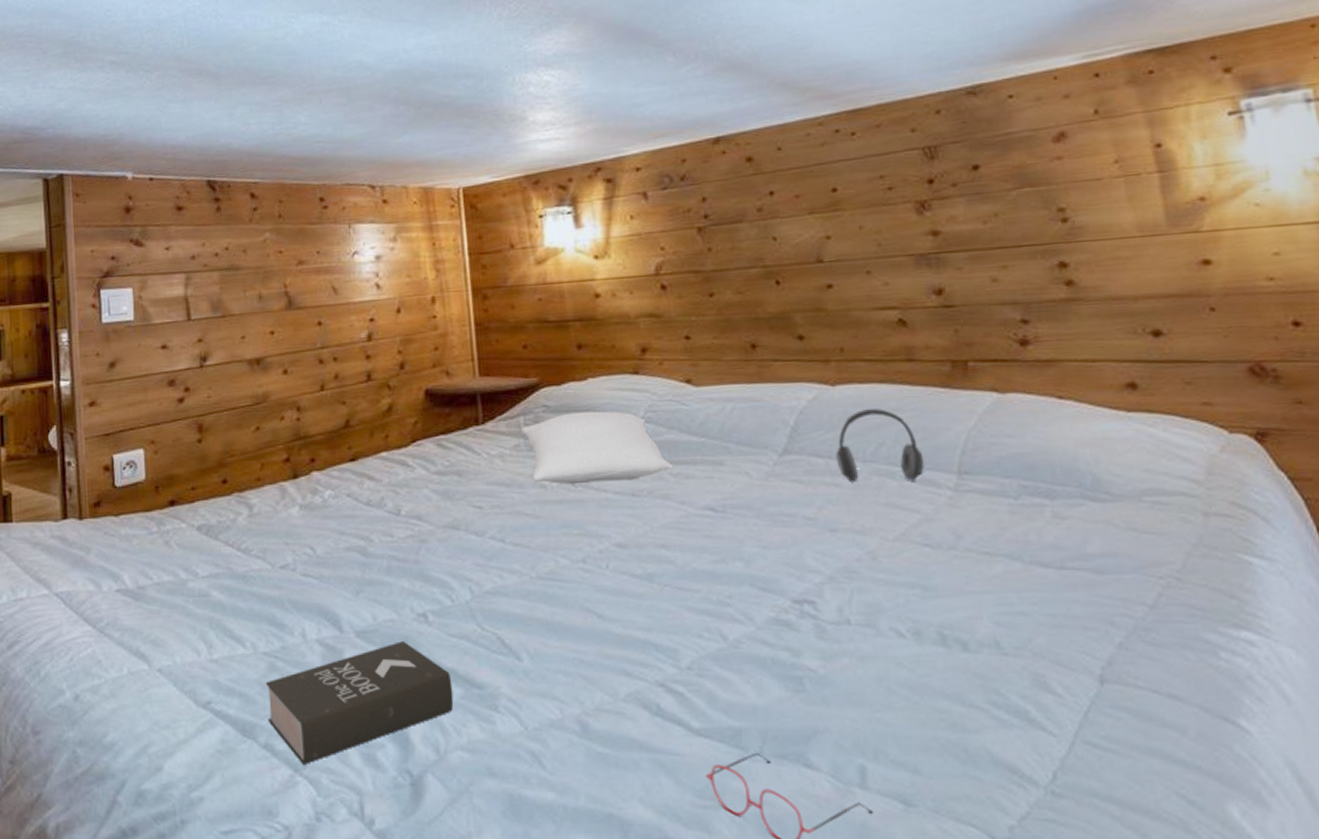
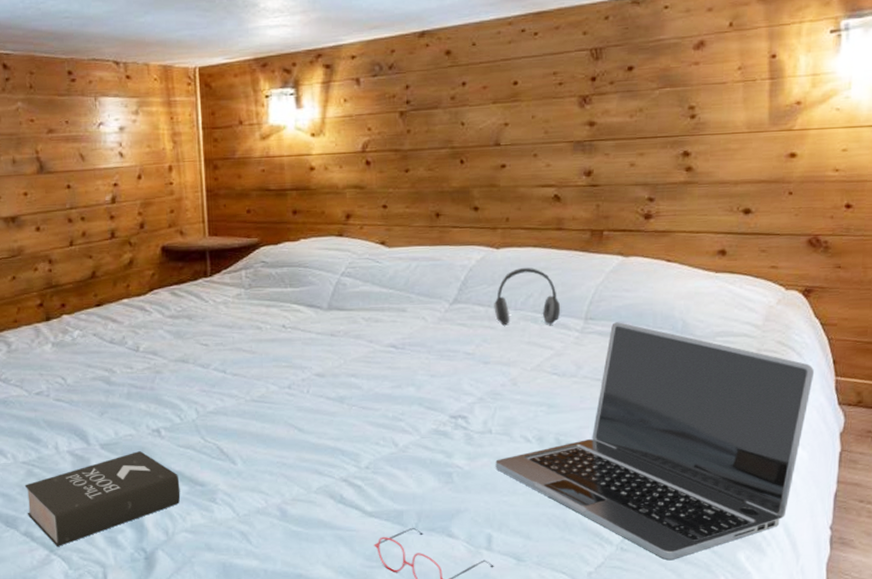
pillow: present [522,411,674,484] -> none [243,266,366,327]
laptop: none [859,477,1293,811] -> present [495,322,814,560]

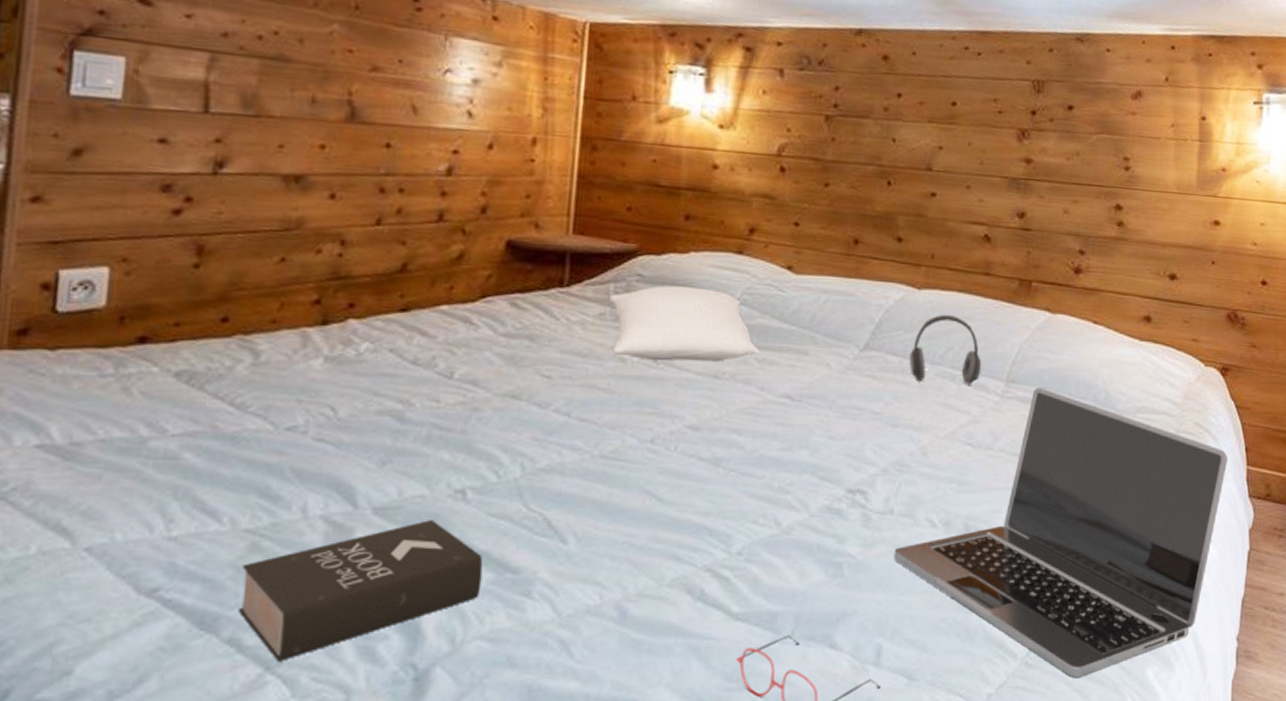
pillow: none [243,266,366,327] -> present [610,285,760,362]

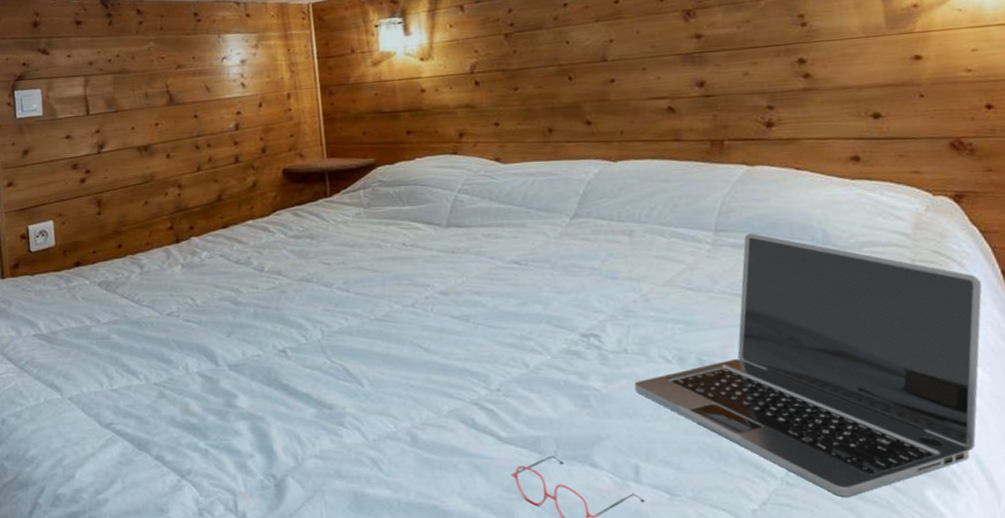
book: present [237,520,483,661] -> none [156,372,309,471]
pillow: present [610,285,760,362] -> none [362,184,486,244]
headphones: present [909,315,982,385] -> none [616,180,688,238]

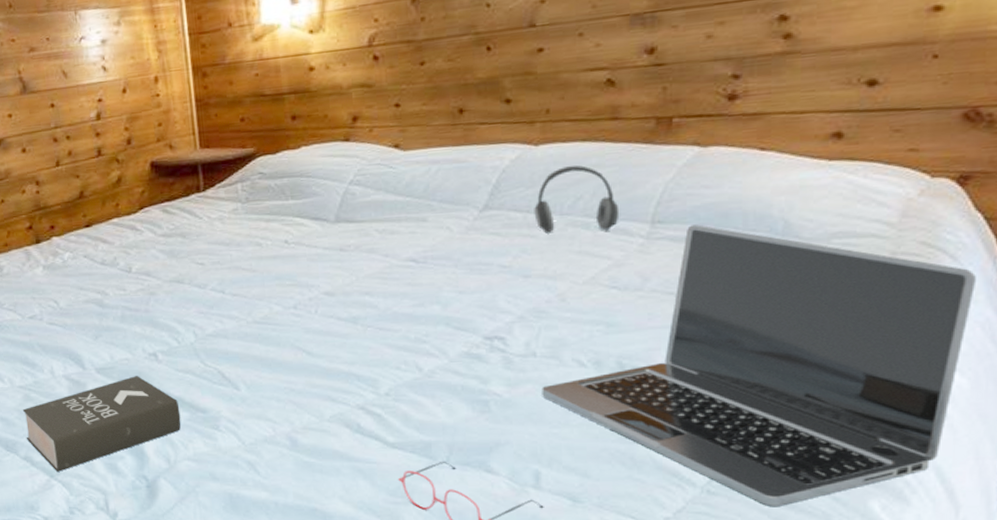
book: none [156,372,309,471] -> present [22,376,181,472]
headphones: none [616,180,688,238] -> present [534,165,620,232]

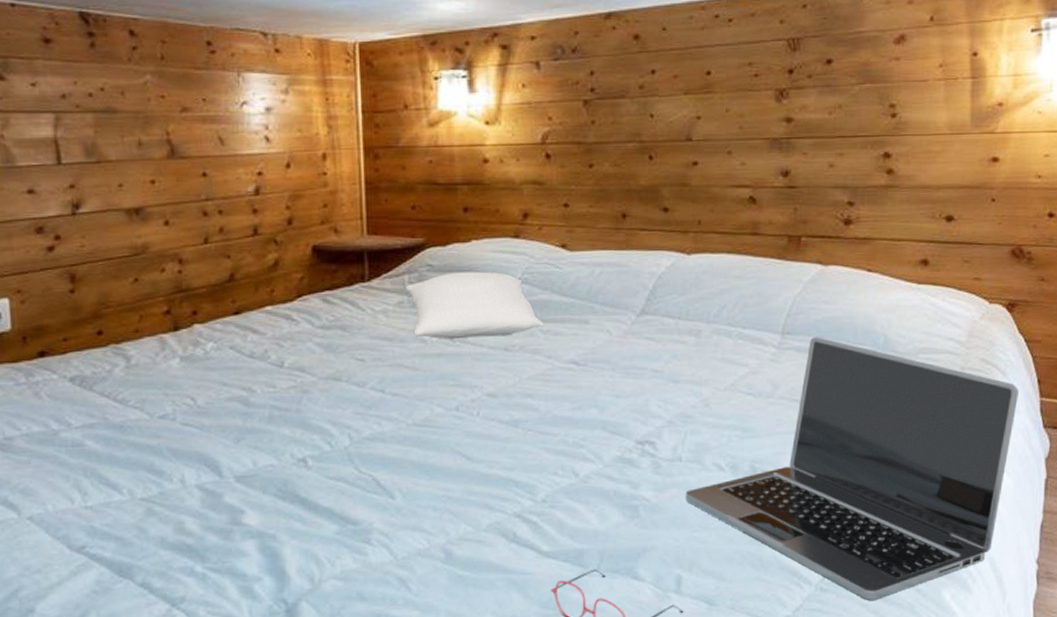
book: present [22,376,181,472] -> none [142,484,329,599]
pillow: none [239,175,380,242] -> present [406,271,544,339]
headphones: present [534,165,620,232] -> none [685,276,757,340]

